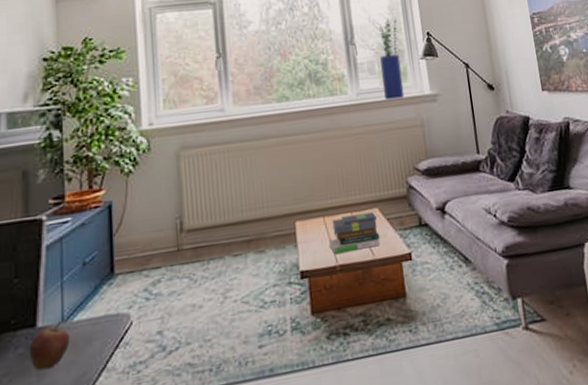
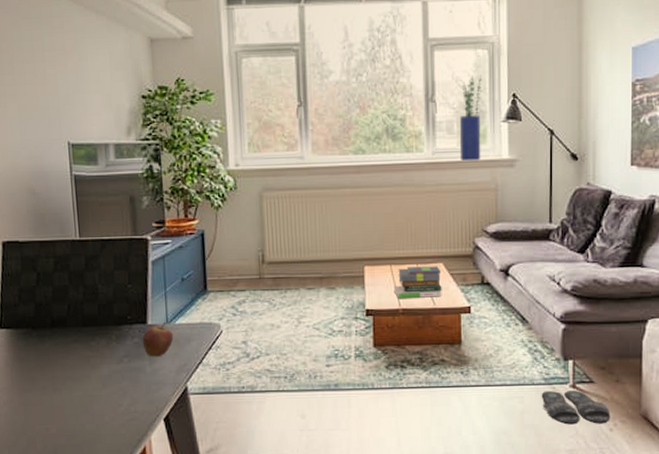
slippers: none [496,332,568,374] -> present [542,391,610,425]

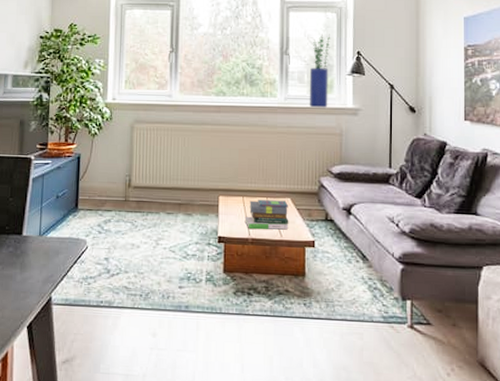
fruit: present [142,321,174,357] -> none [16,234,44,267]
slippers: present [542,391,610,425] -> none [381,330,448,368]

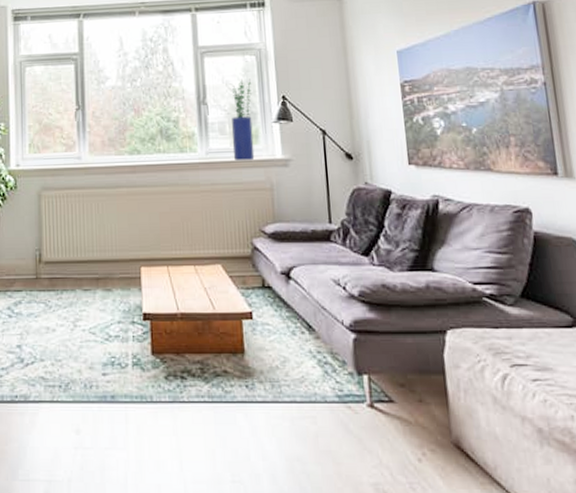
books: present [244,200,289,230] -> none [171,268,222,303]

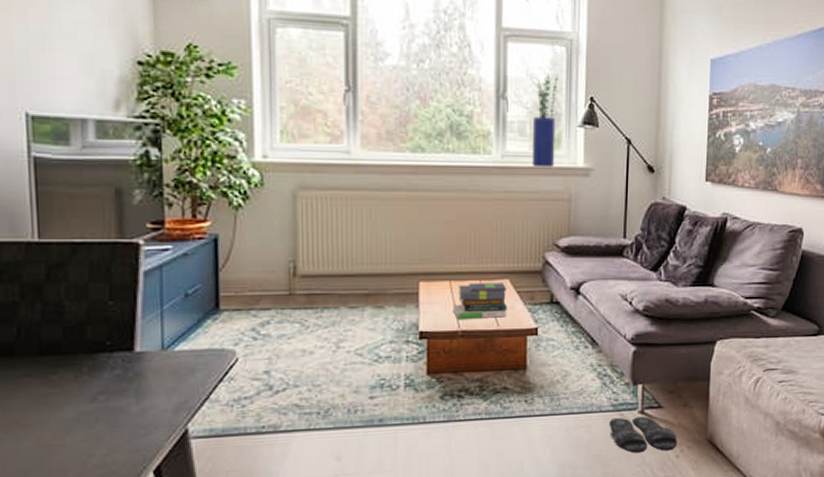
books: none [171,268,222,303] -> present [452,283,507,320]
slippers: none [337,411,417,453] -> present [610,416,678,453]

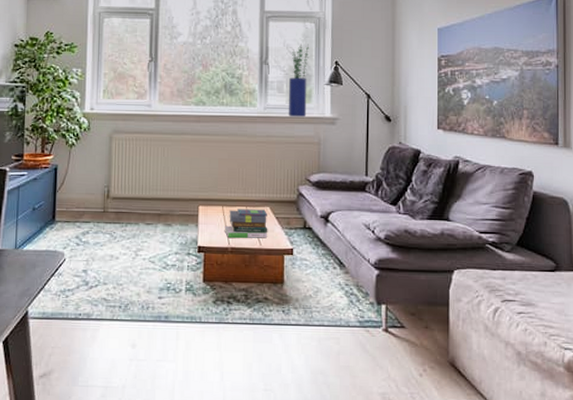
slippers: present [610,416,678,453] -> none [357,334,420,369]

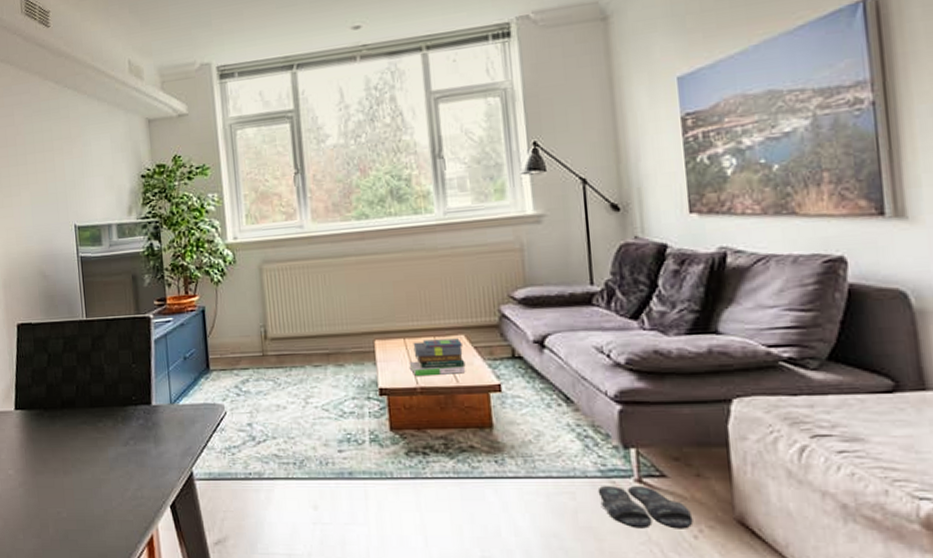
vase: present [288,44,309,118] -> none [473,124,501,221]
slippers: none [357,334,420,369] -> present [599,486,693,529]

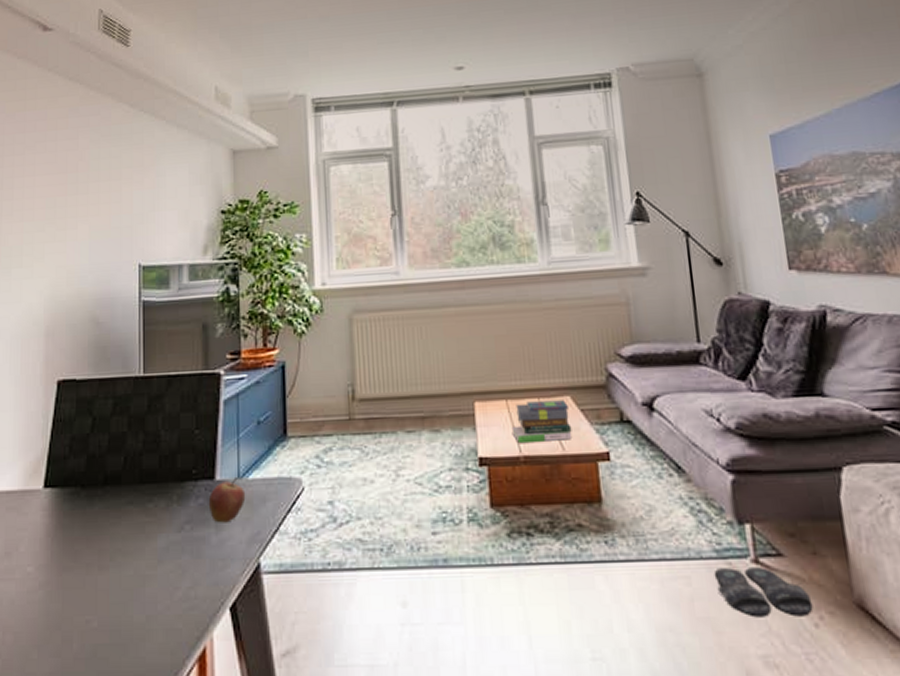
fruit: none [147,402,178,440] -> present [208,476,246,523]

